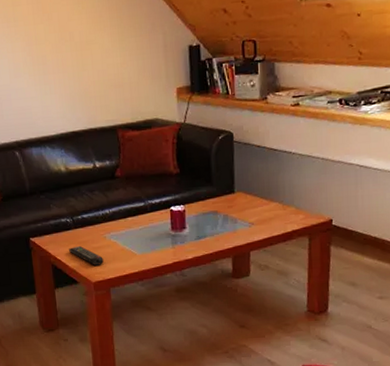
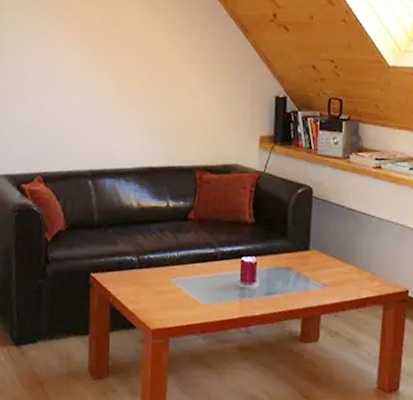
remote control: present [69,245,103,265] -> none [130,287,165,311]

